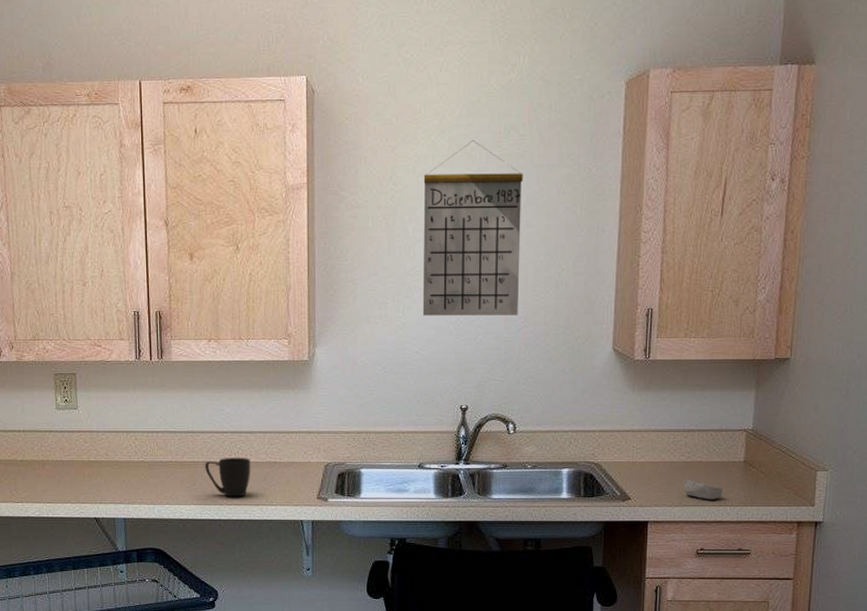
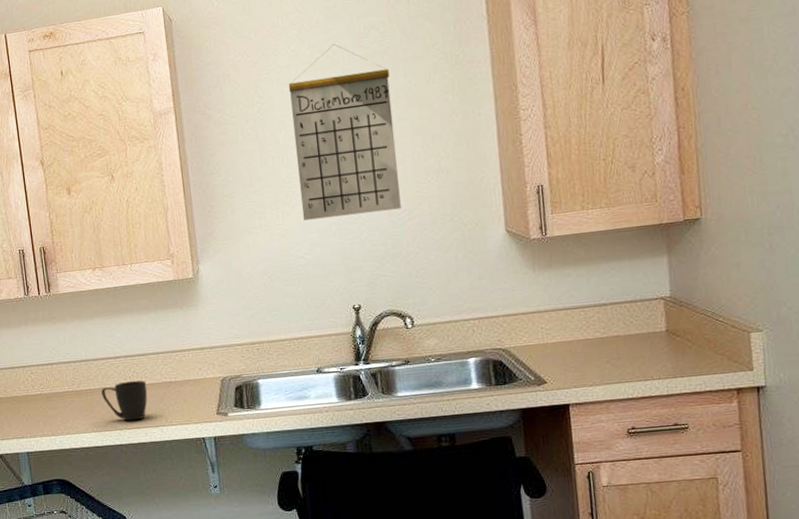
soap bar: present [683,478,723,500] -> none [602,355,648,375]

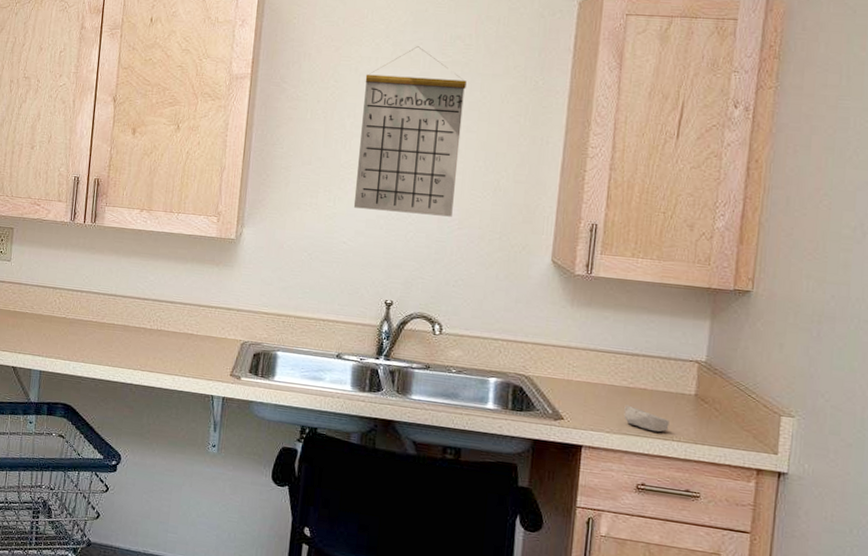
mug: present [101,380,148,421] -> none [123,324,169,364]
soap bar: none [602,355,648,375] -> present [624,405,669,432]

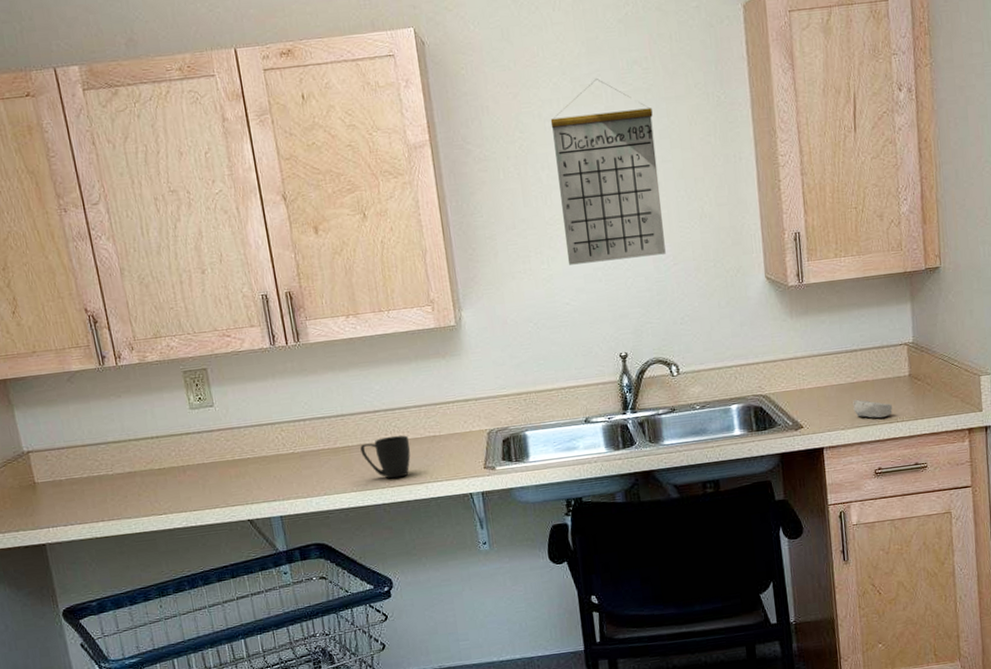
mug: none [123,324,169,364] -> present [360,435,411,479]

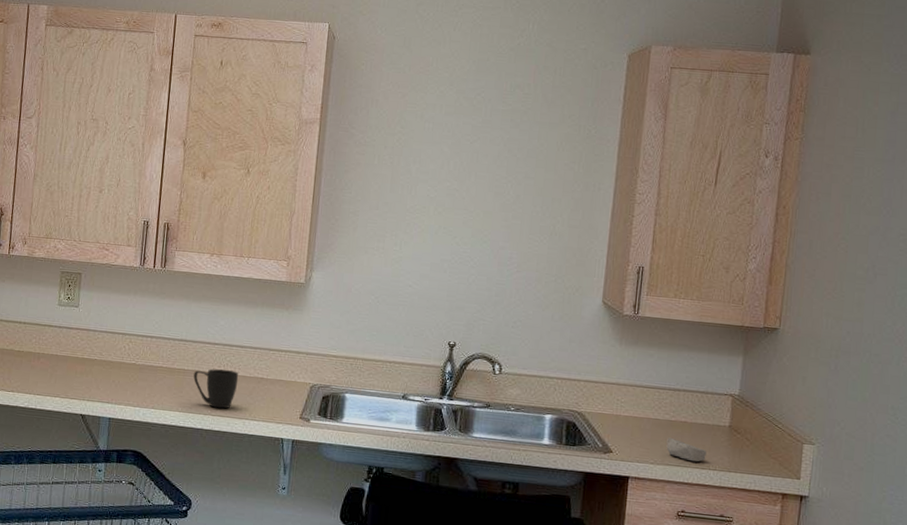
calendar: present [550,79,666,265] -> none [418,94,525,260]

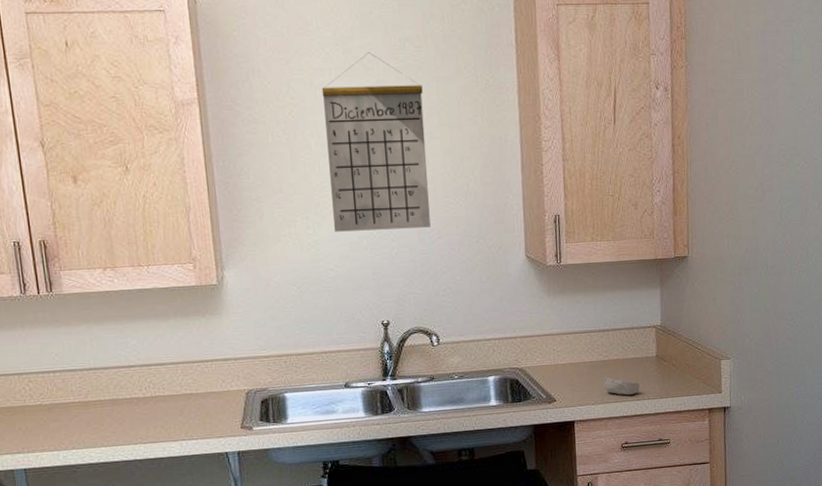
mug: present [193,369,239,409] -> none [113,391,166,435]
calendar: none [418,94,525,260] -> present [321,52,431,232]

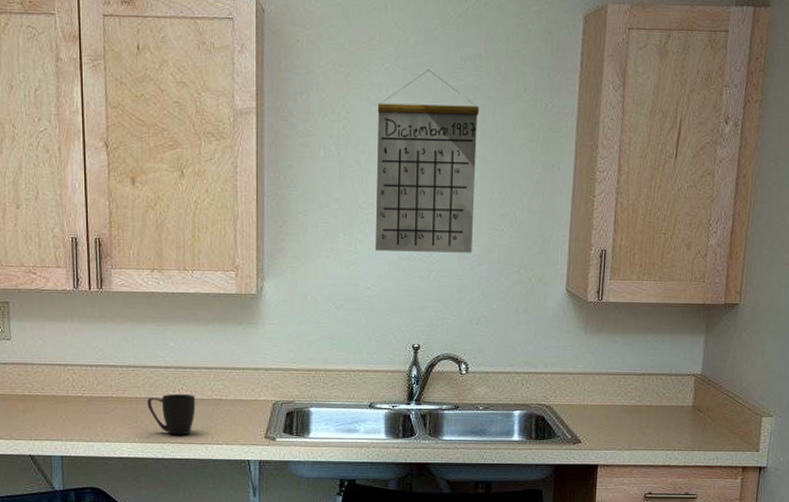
mug: none [113,391,166,435] -> present [147,393,196,435]
soap bar: present [603,376,640,395] -> none [633,422,671,444]

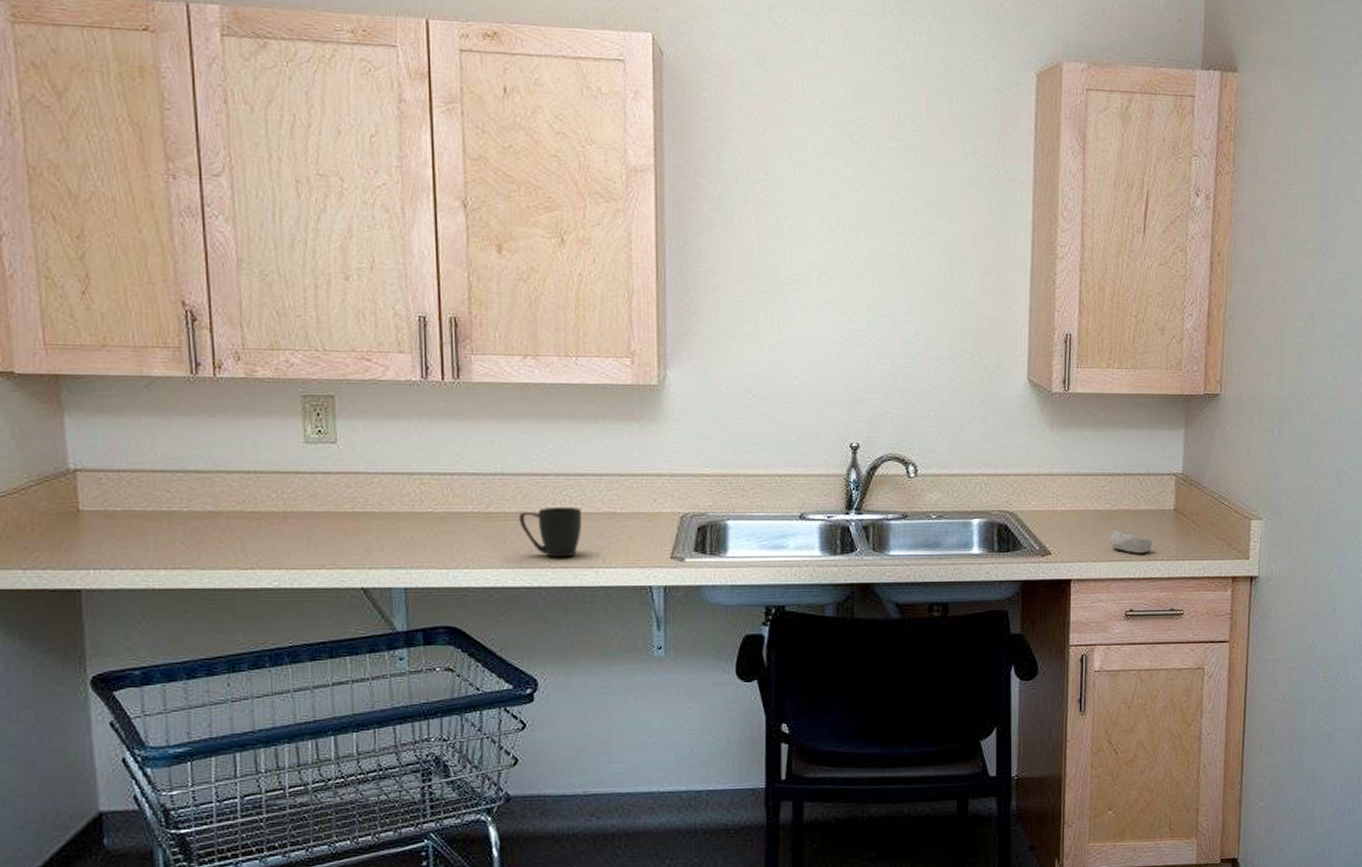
calendar: present [374,70,479,253] -> none [802,127,921,337]
soap bar: none [633,422,671,444] -> present [1109,529,1152,554]

